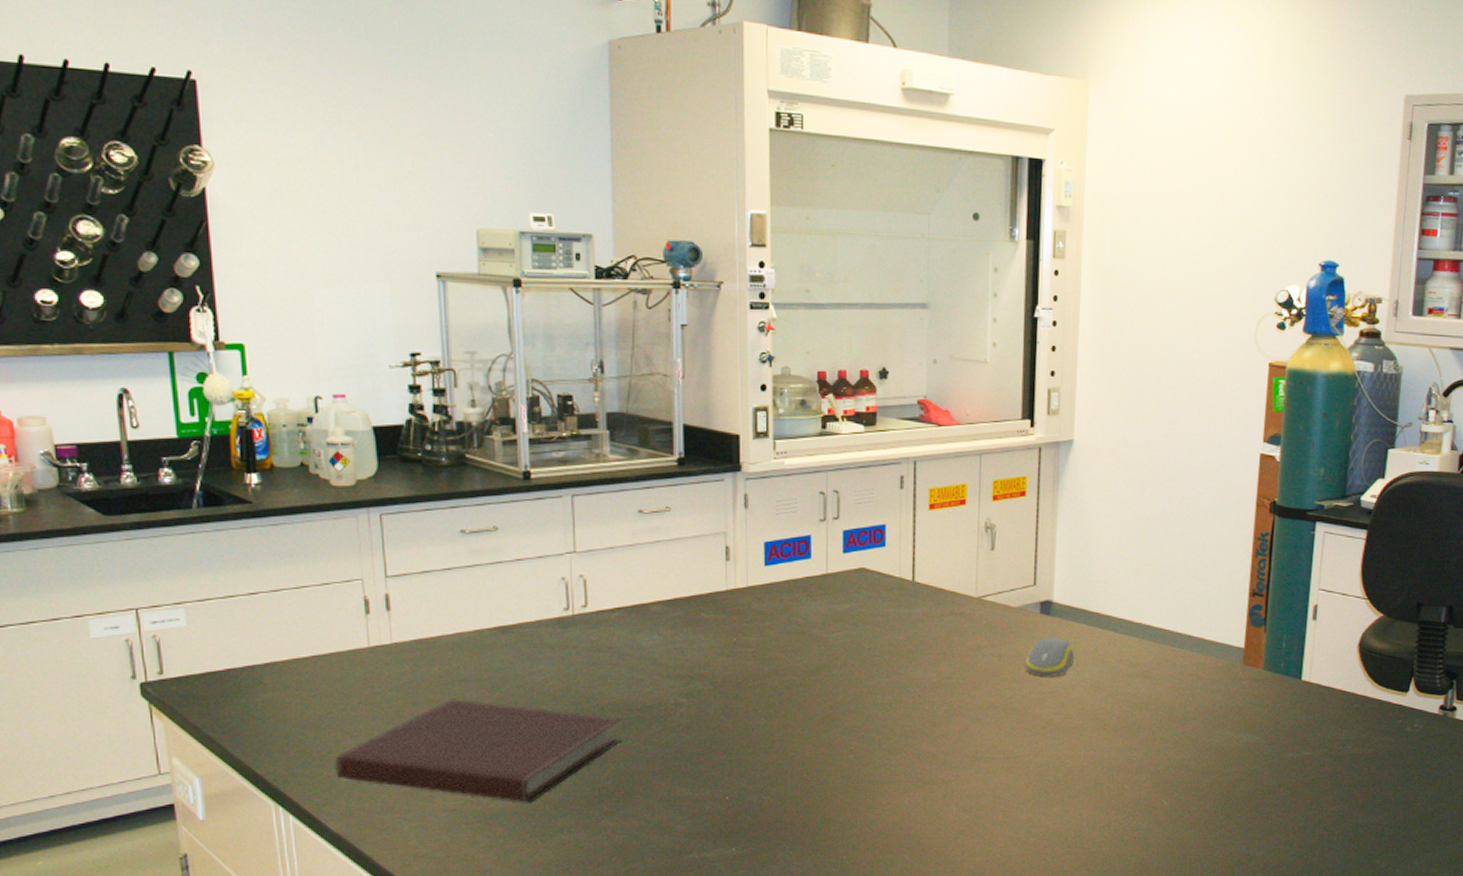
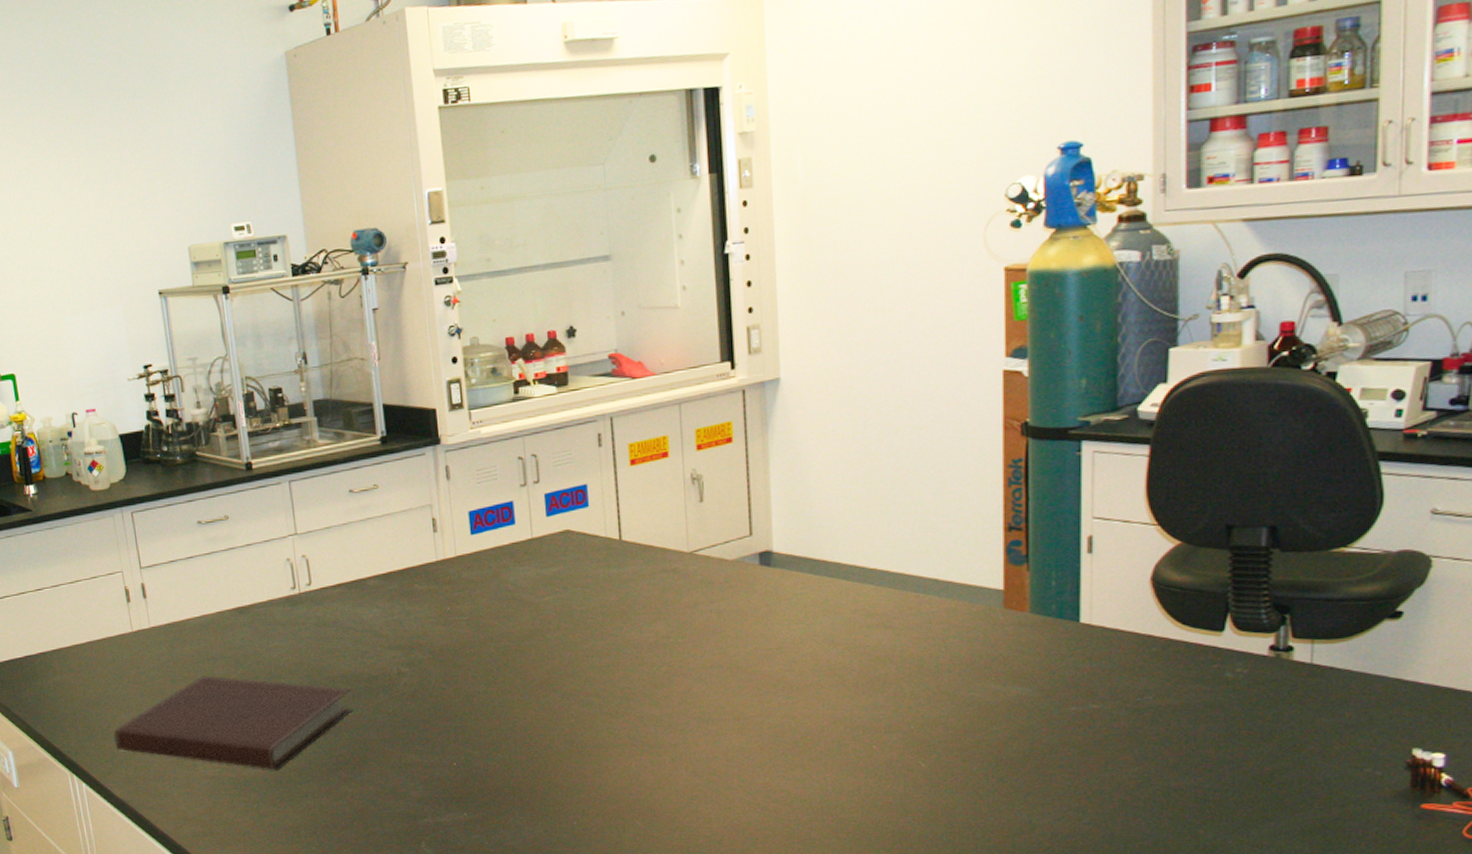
computer mouse: present [1025,638,1074,677] -> none [747,590,802,632]

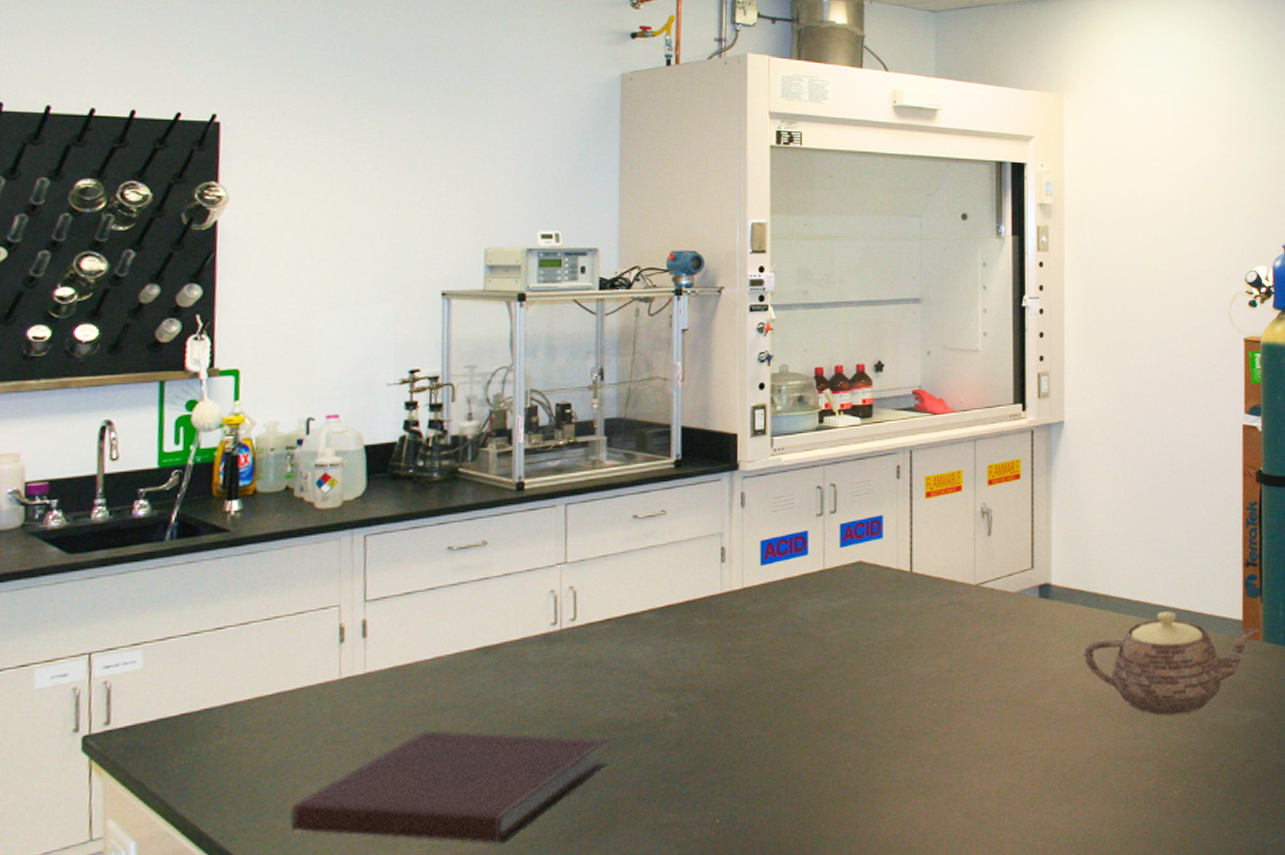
teapot: none [813,580,1027,688] -> present [1084,611,1261,716]

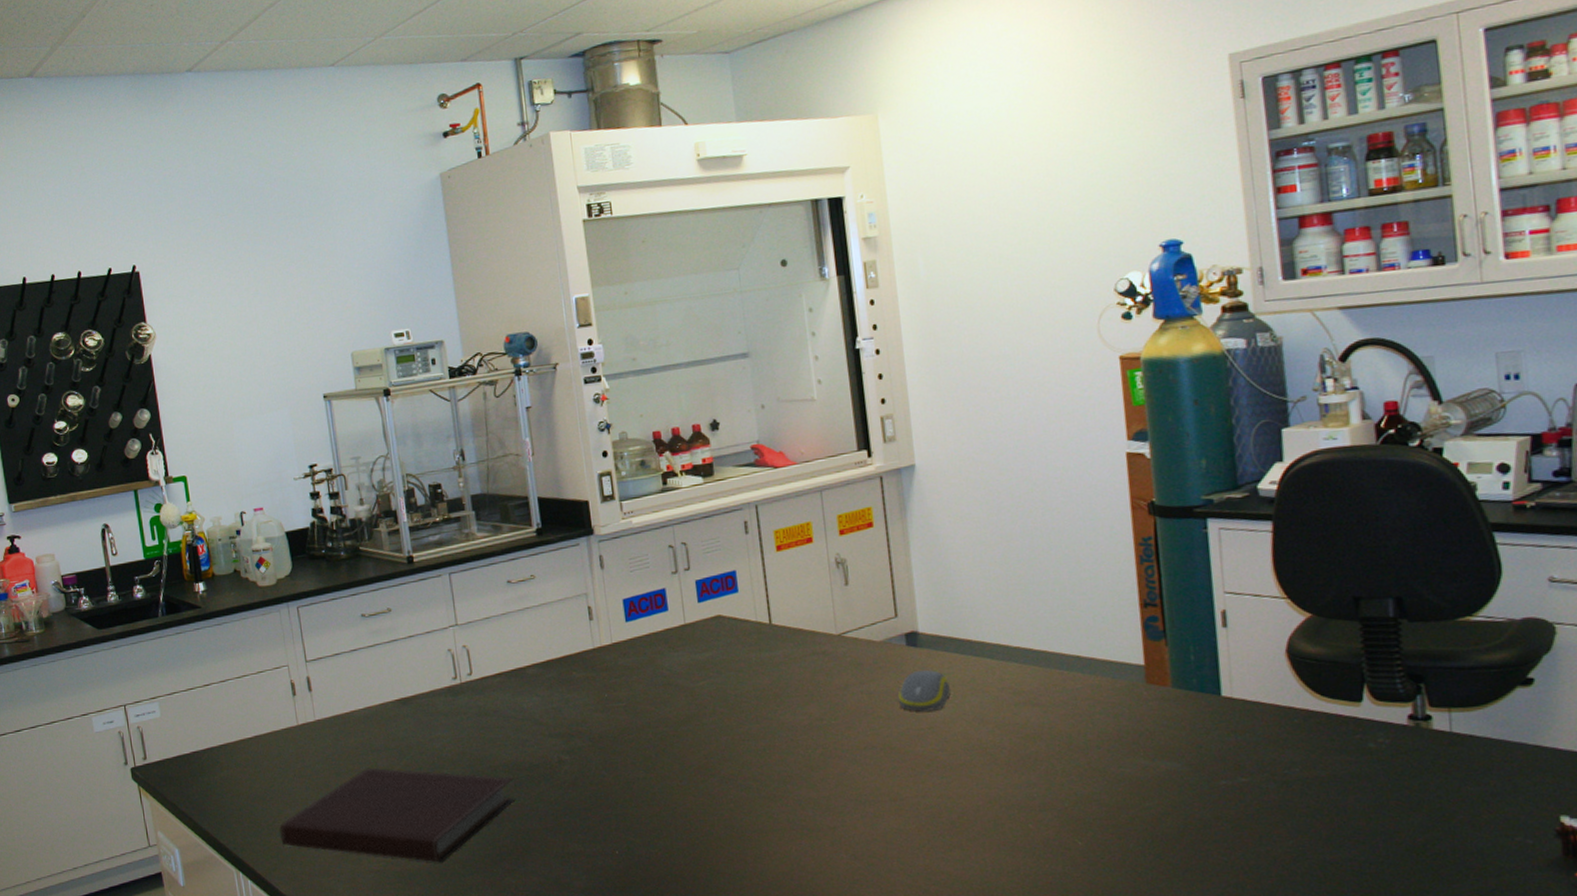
computer mouse: none [1026,622,1074,664] -> present [897,670,950,712]
teapot: present [1084,611,1261,716] -> none [962,657,1169,765]

